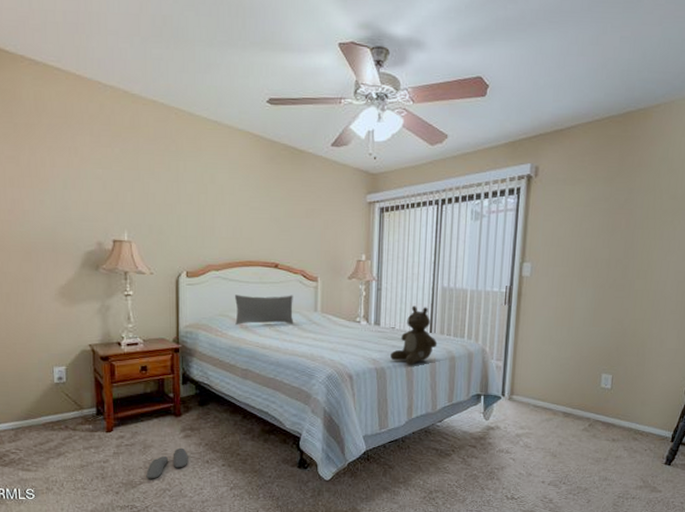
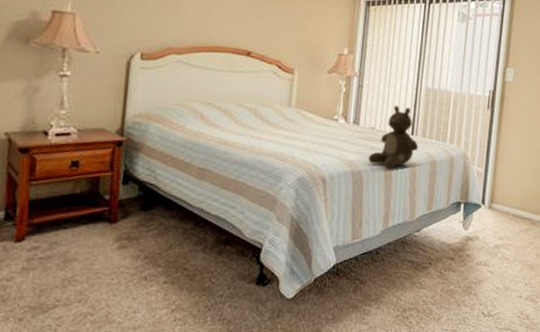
slippers: present [146,447,188,479] -> none [63,261,121,301]
pillow: present [235,295,294,325] -> none [195,83,265,120]

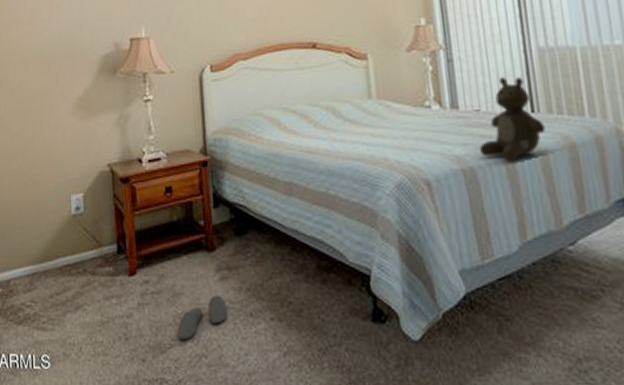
slippers: none [63,261,121,301] -> present [177,295,228,340]

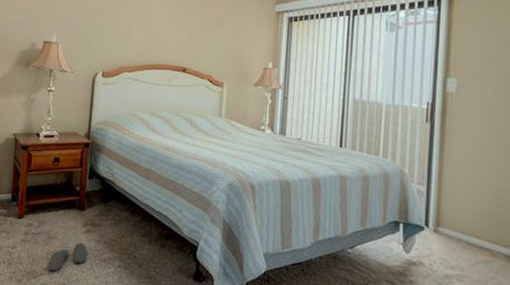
teddy bear: present [480,77,546,161] -> none [296,117,348,181]

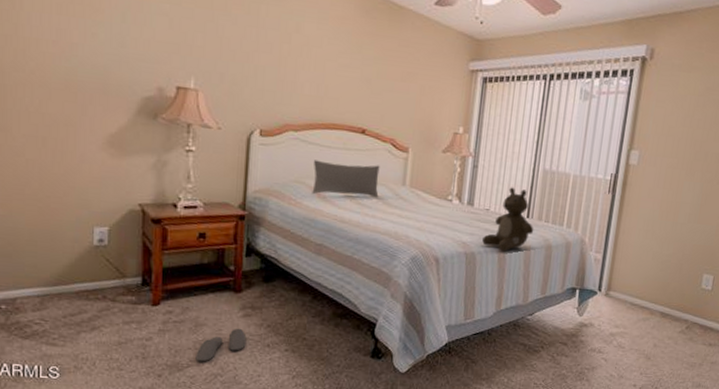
pillow: none [142,95,199,128] -> present [312,160,380,198]
teddy bear: none [296,117,348,181] -> present [482,187,534,252]

